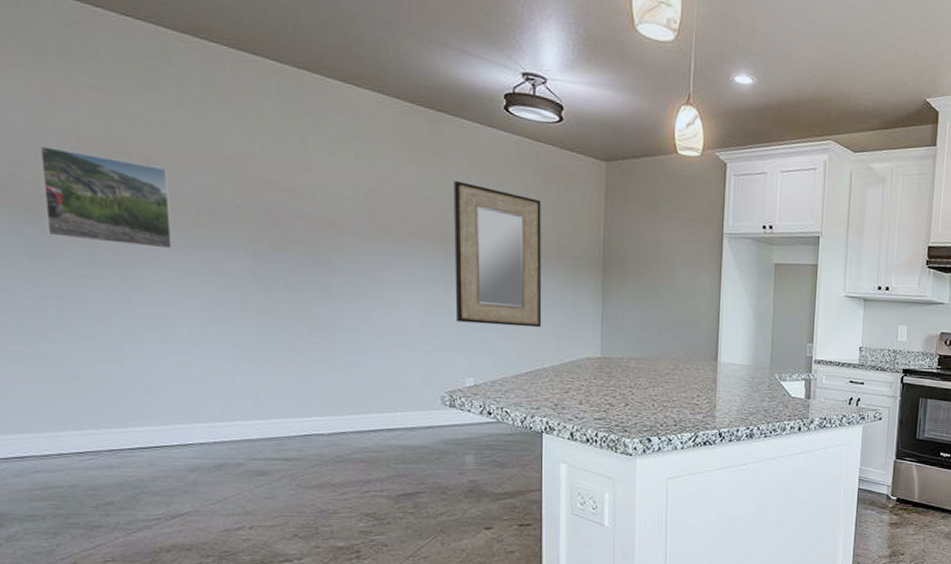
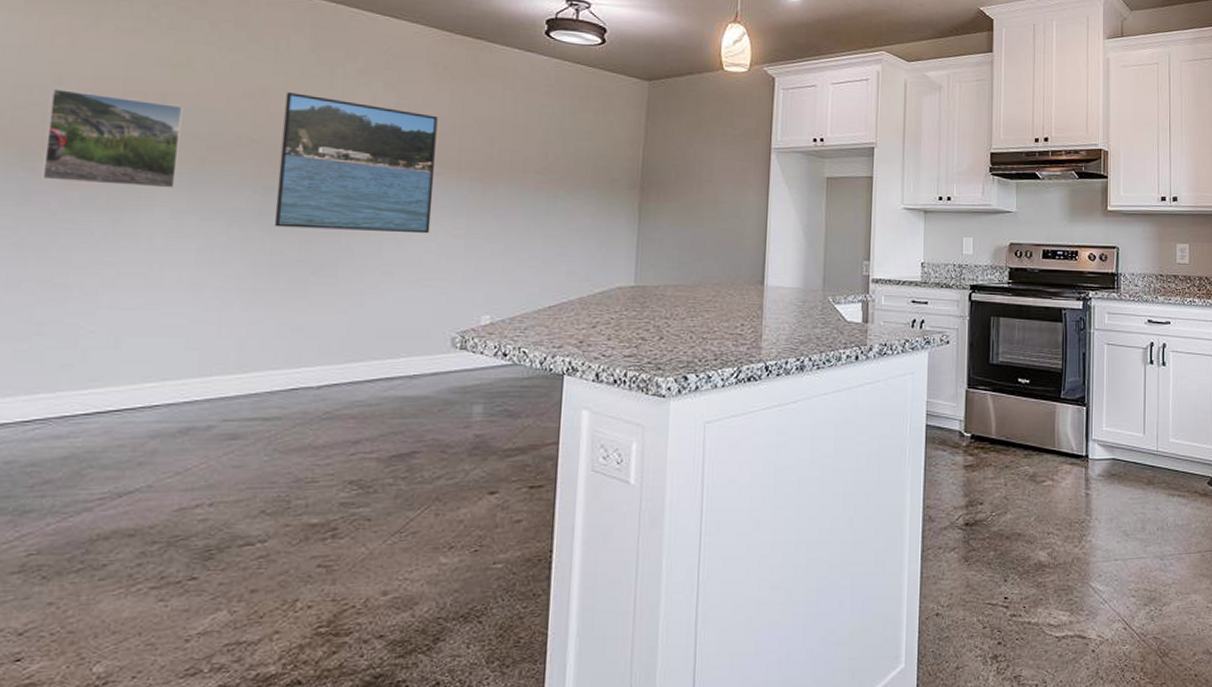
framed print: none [263,159,412,302] -> present [273,92,438,234]
home mirror: present [454,181,542,328] -> none [475,107,578,257]

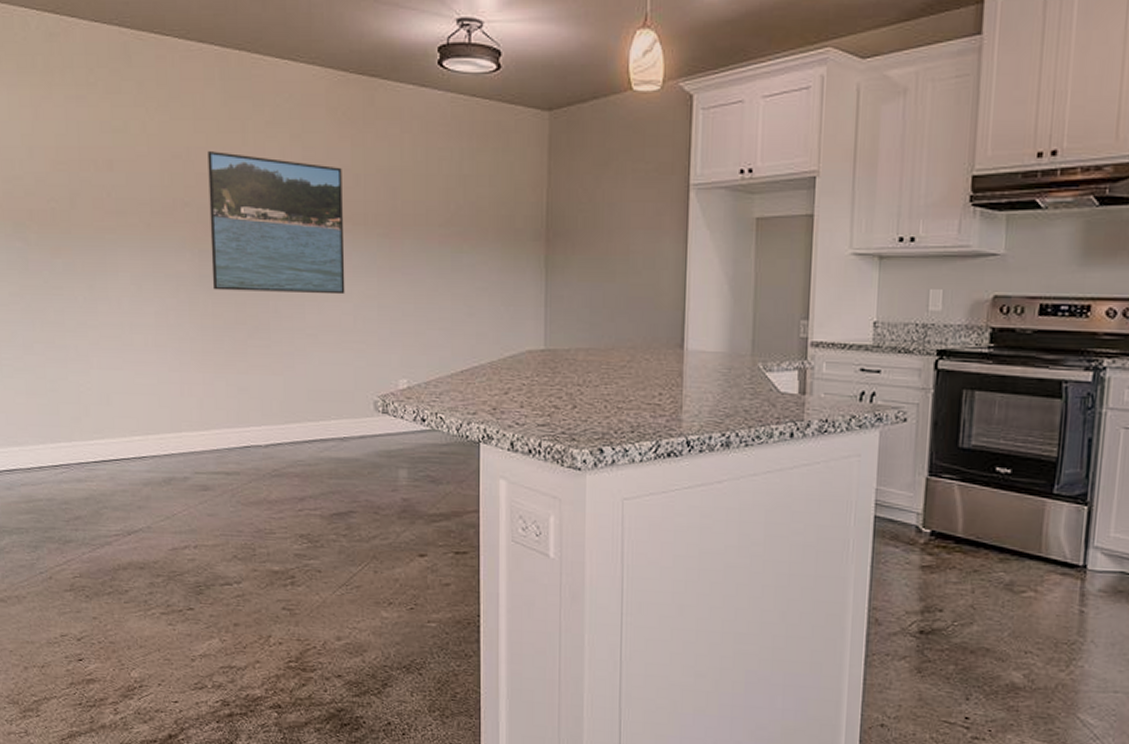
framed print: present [40,87,183,188] -> none [27,160,130,254]

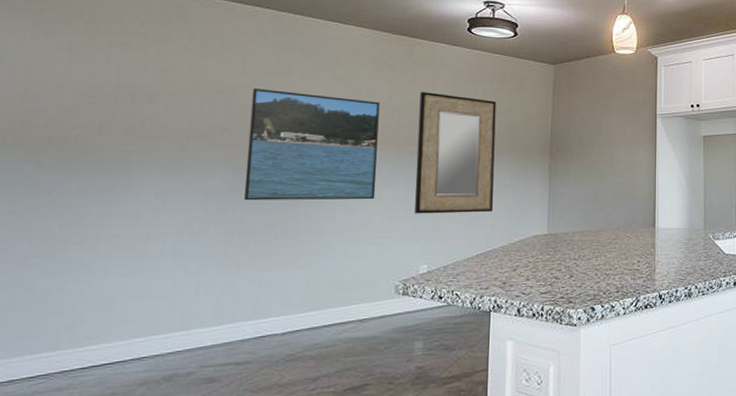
home mirror: none [386,154,479,317] -> present [414,92,497,214]

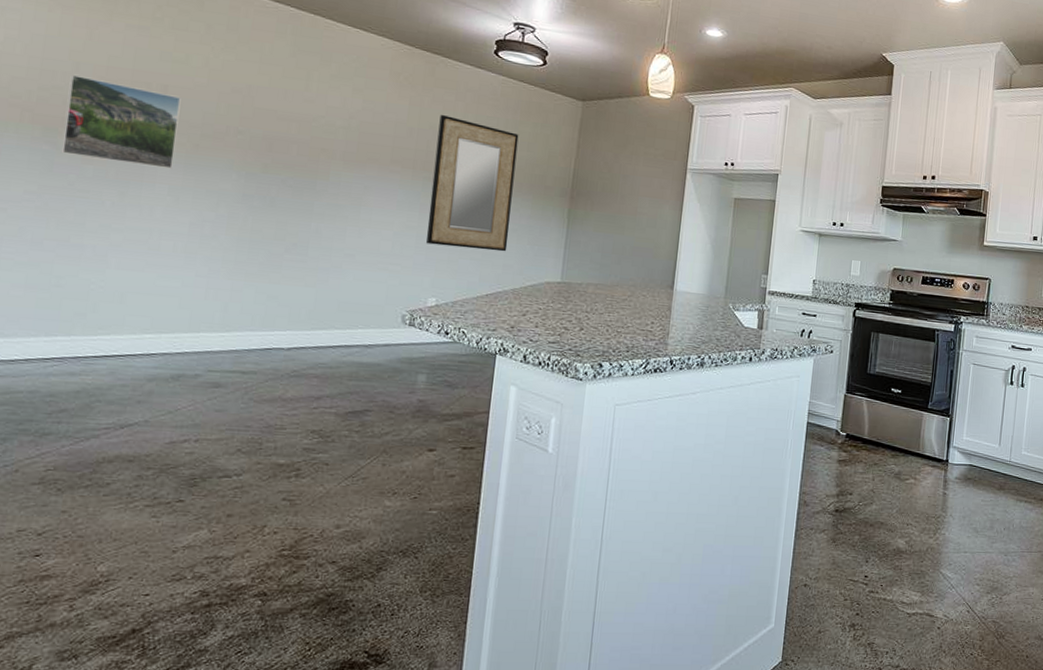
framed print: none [44,94,166,173] -> present [61,74,181,169]
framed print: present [243,89,380,201] -> none [255,91,398,224]

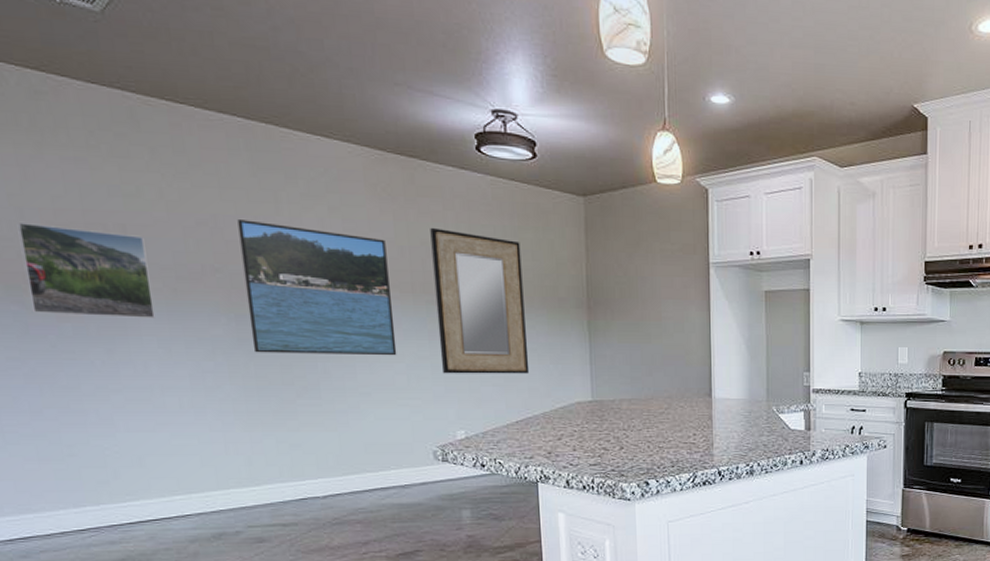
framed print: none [255,91,398,224] -> present [237,220,397,356]

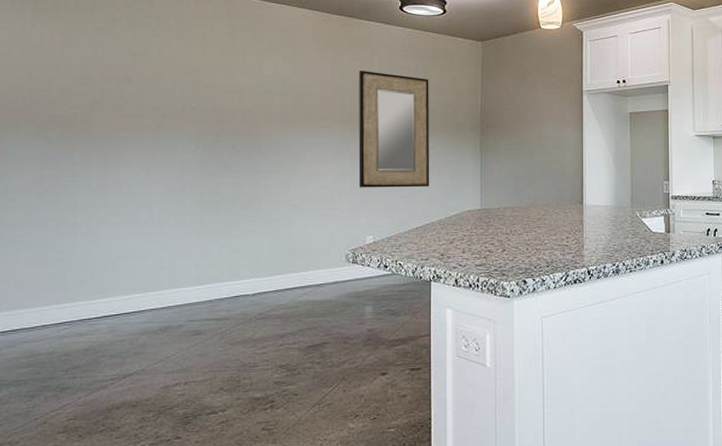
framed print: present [17,221,155,318] -> none [52,77,143,148]
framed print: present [237,220,397,356] -> none [212,69,324,174]

